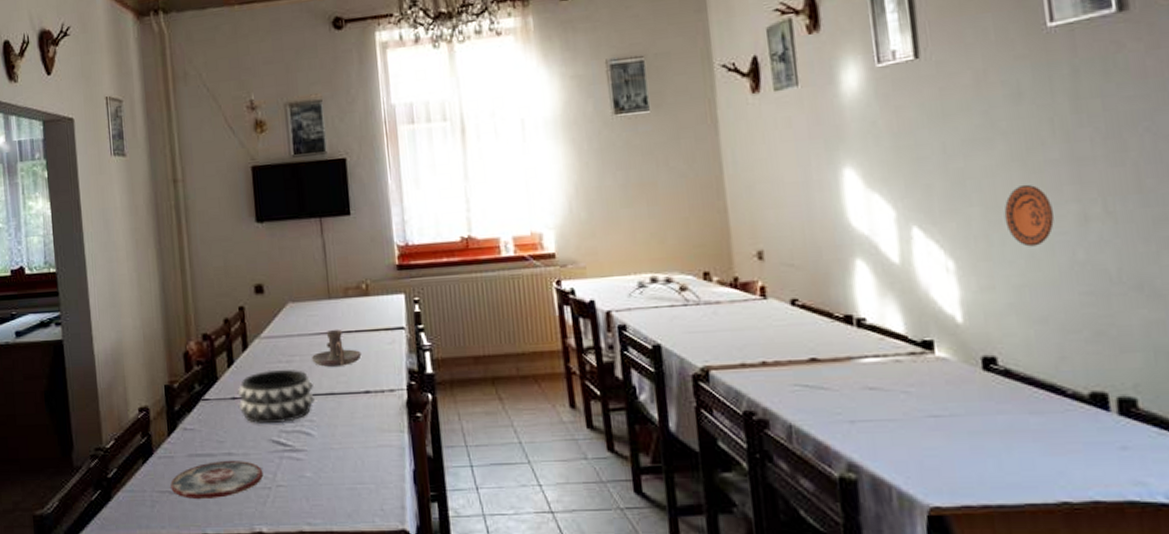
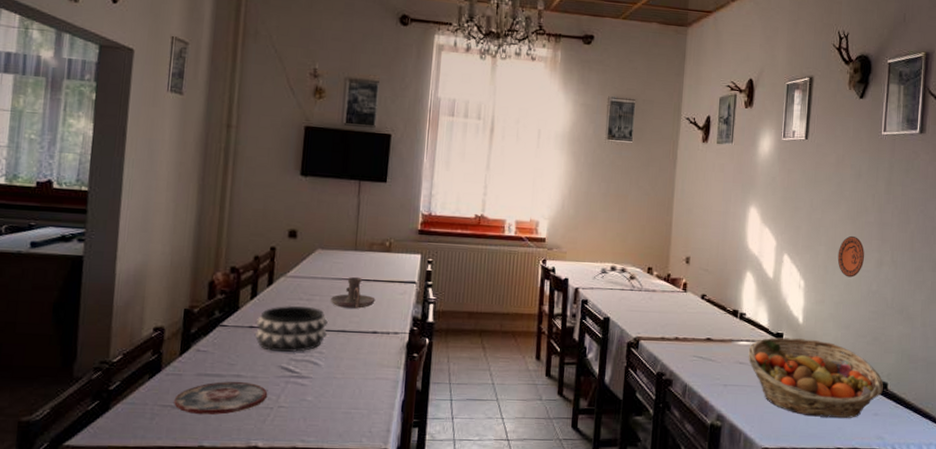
fruit basket: none [879,344,1130,458] -> present [748,337,883,418]

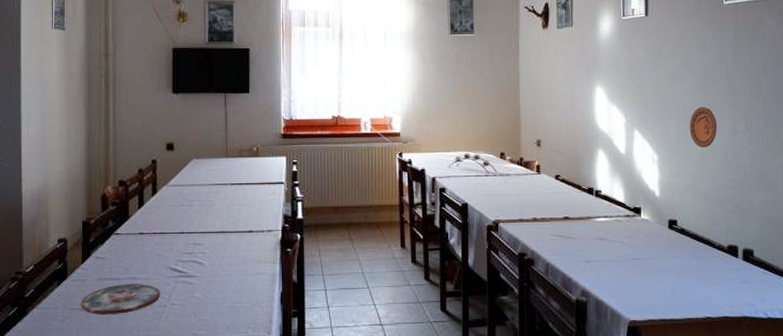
decorative bowl: present [254,305,328,353] -> none [144,211,208,255]
candle holder: present [330,277,376,309] -> none [208,182,249,211]
fruit basket: present [748,337,883,418] -> none [607,211,749,288]

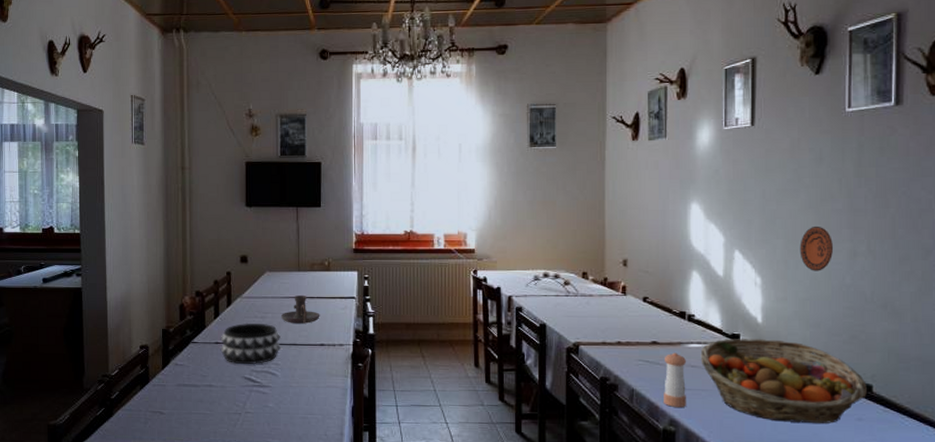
plate: present [81,284,161,315] -> none [161,391,236,419]
decorative bowl: none [144,211,208,255] -> present [220,322,280,365]
candle holder: none [208,182,249,211] -> present [280,296,320,324]
pepper shaker: none [576,226,596,278] -> present [664,352,687,407]
fruit basket: none [607,211,749,288] -> present [700,338,867,424]

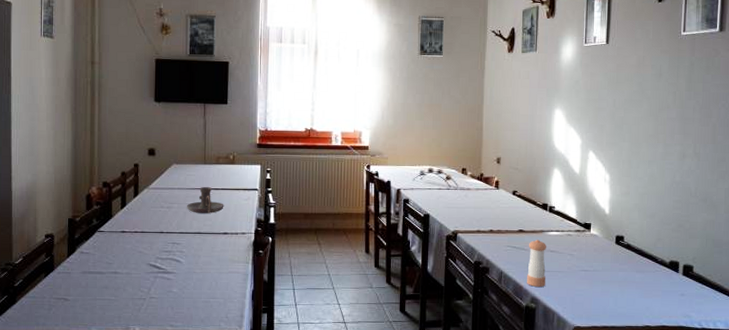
decorative bowl: present [220,322,280,365] -> none [126,212,186,253]
fruit basket: present [700,338,867,424] -> none [558,227,689,299]
decorative plate: present [799,225,833,271] -> none [641,131,667,170]

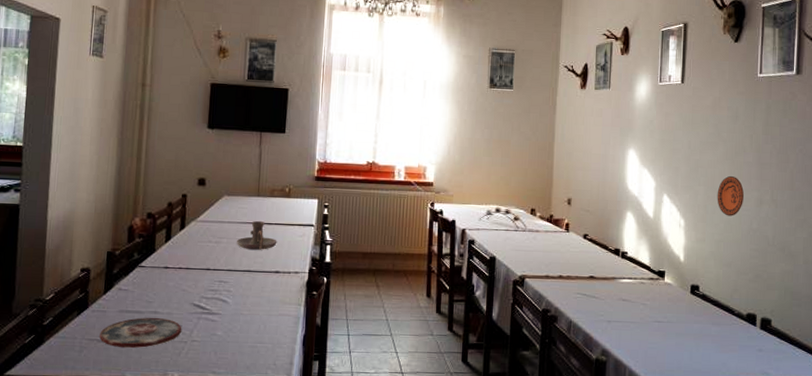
plate: none [66,278,141,305] -> present [99,317,182,348]
pepper shaker: present [527,239,547,287] -> none [597,287,619,338]
decorative plate: none [641,131,667,170] -> present [717,175,744,216]

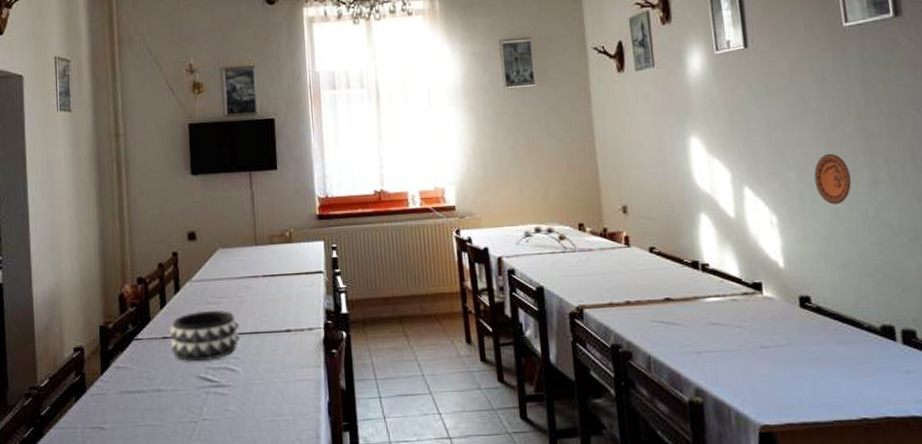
plate: present [99,317,182,348] -> none [102,396,191,434]
decorative bowl: none [169,247,235,291] -> present [168,310,240,362]
candle holder: present [236,221,277,250] -> none [237,274,284,308]

